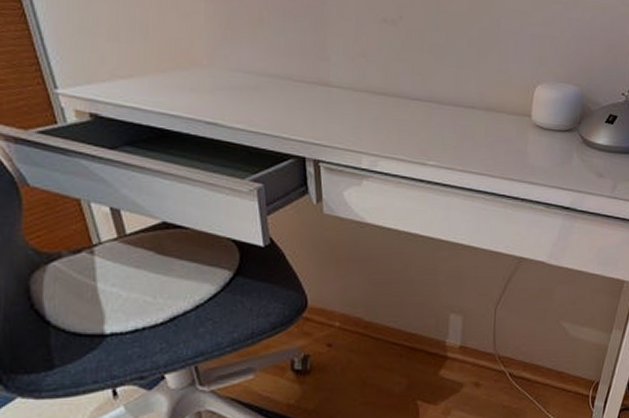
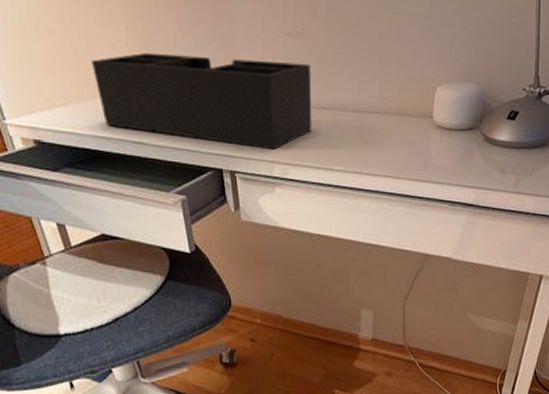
desk organizer: none [163,27,406,140] -> present [91,52,312,150]

